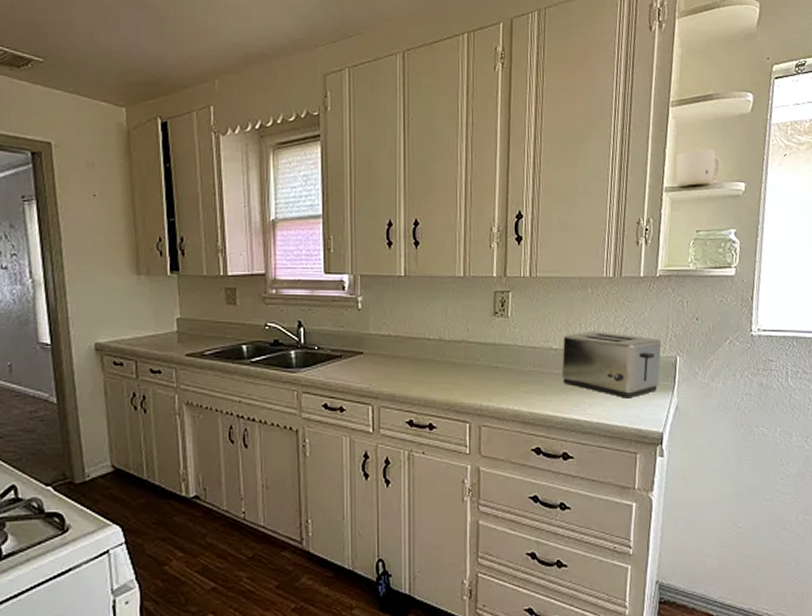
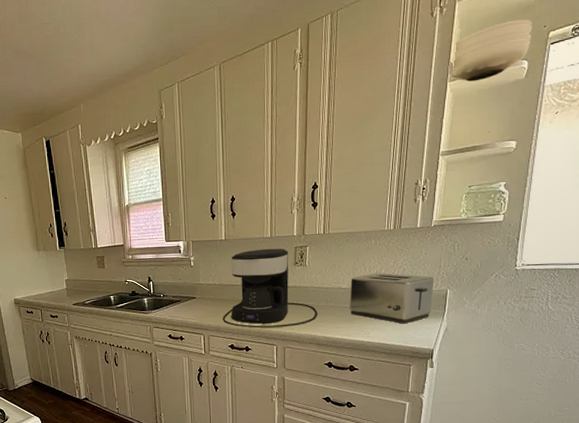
coffee maker: none [398,291,523,398] -> present [222,248,318,328]
bowl: none [669,47,756,110] -> present [448,19,532,82]
mug: present [676,149,721,189] -> none [452,114,494,151]

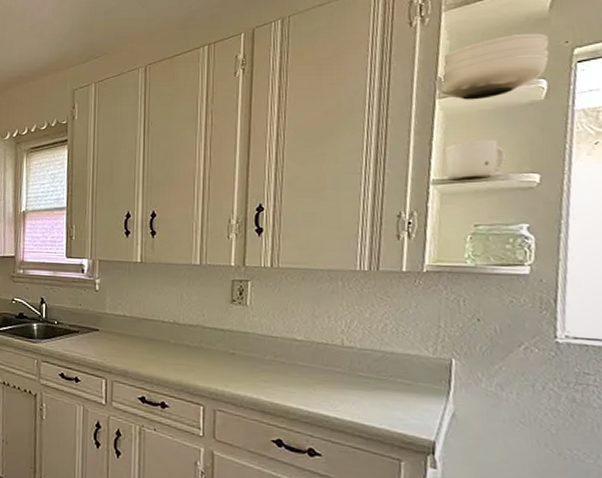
coffee maker: present [222,248,318,328] -> none [131,278,263,383]
toaster: present [350,273,435,324] -> none [307,325,432,400]
mug: none [452,114,494,151] -> present [445,139,506,181]

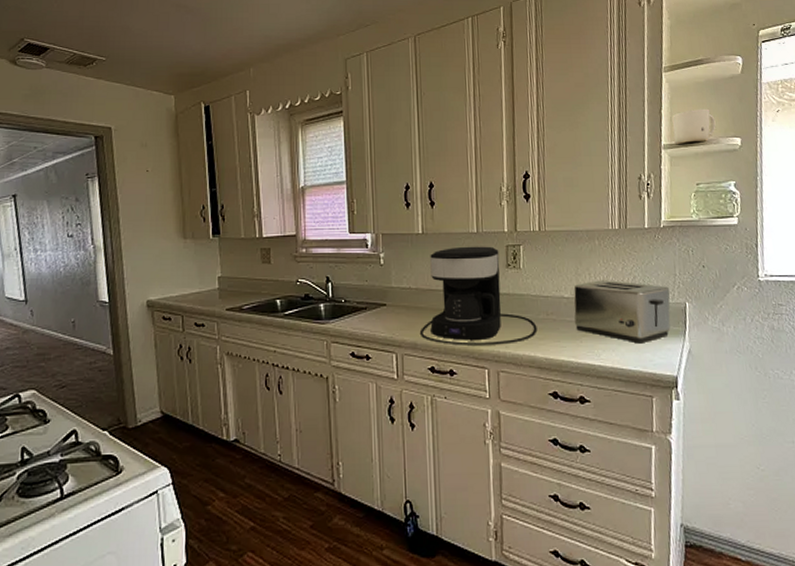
coffee maker: none [131,278,263,383] -> present [419,246,538,346]
toaster: none [307,325,432,400] -> present [573,280,671,344]
bowl: present [435,33,549,100] -> none [661,16,742,74]

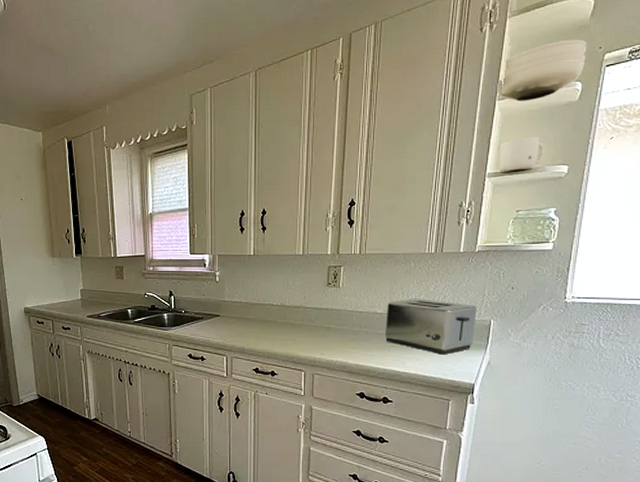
coffee maker: present [419,246,538,346] -> none [247,267,351,352]
bowl: none [661,16,742,74] -> present [497,39,587,101]

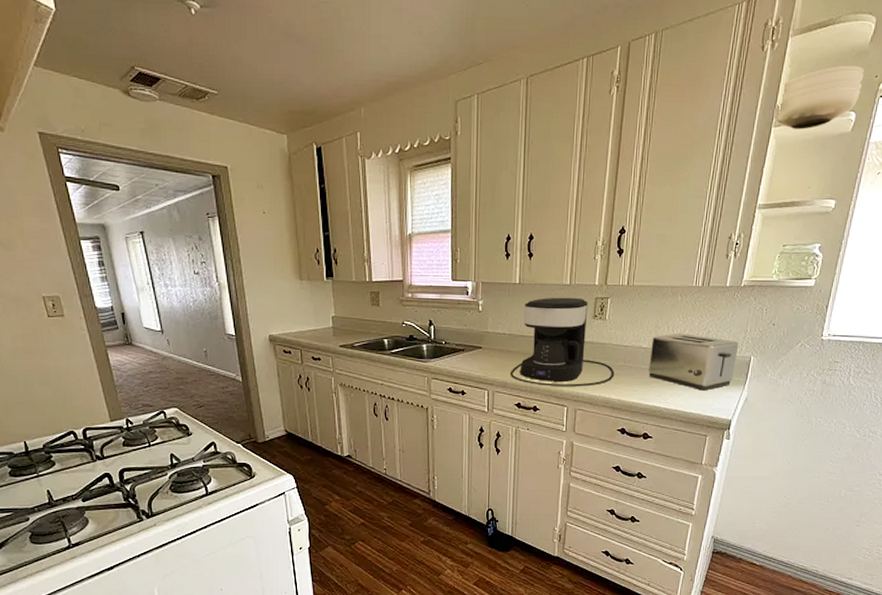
coffee maker: none [247,267,351,352] -> present [510,297,615,387]
mug: present [499,136,544,173] -> none [770,168,815,206]

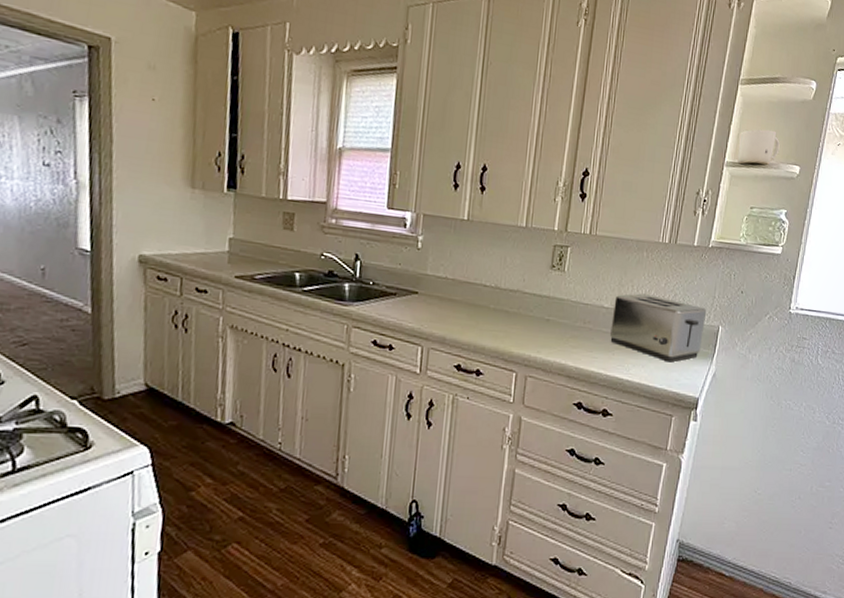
coffee maker: present [510,297,615,387] -> none [450,240,572,349]
mug: none [770,168,815,206] -> present [737,129,780,167]
bowl: present [773,65,864,130] -> none [740,34,823,92]

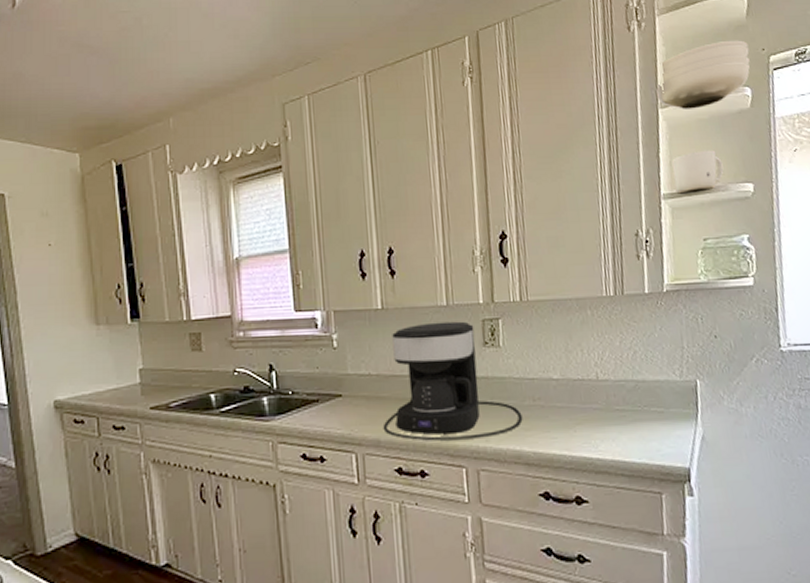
coffee maker: none [450,240,572,349] -> present [383,321,523,441]
toaster: present [610,293,707,363] -> none [564,356,680,431]
bowl: none [740,34,823,92] -> present [656,40,750,109]

